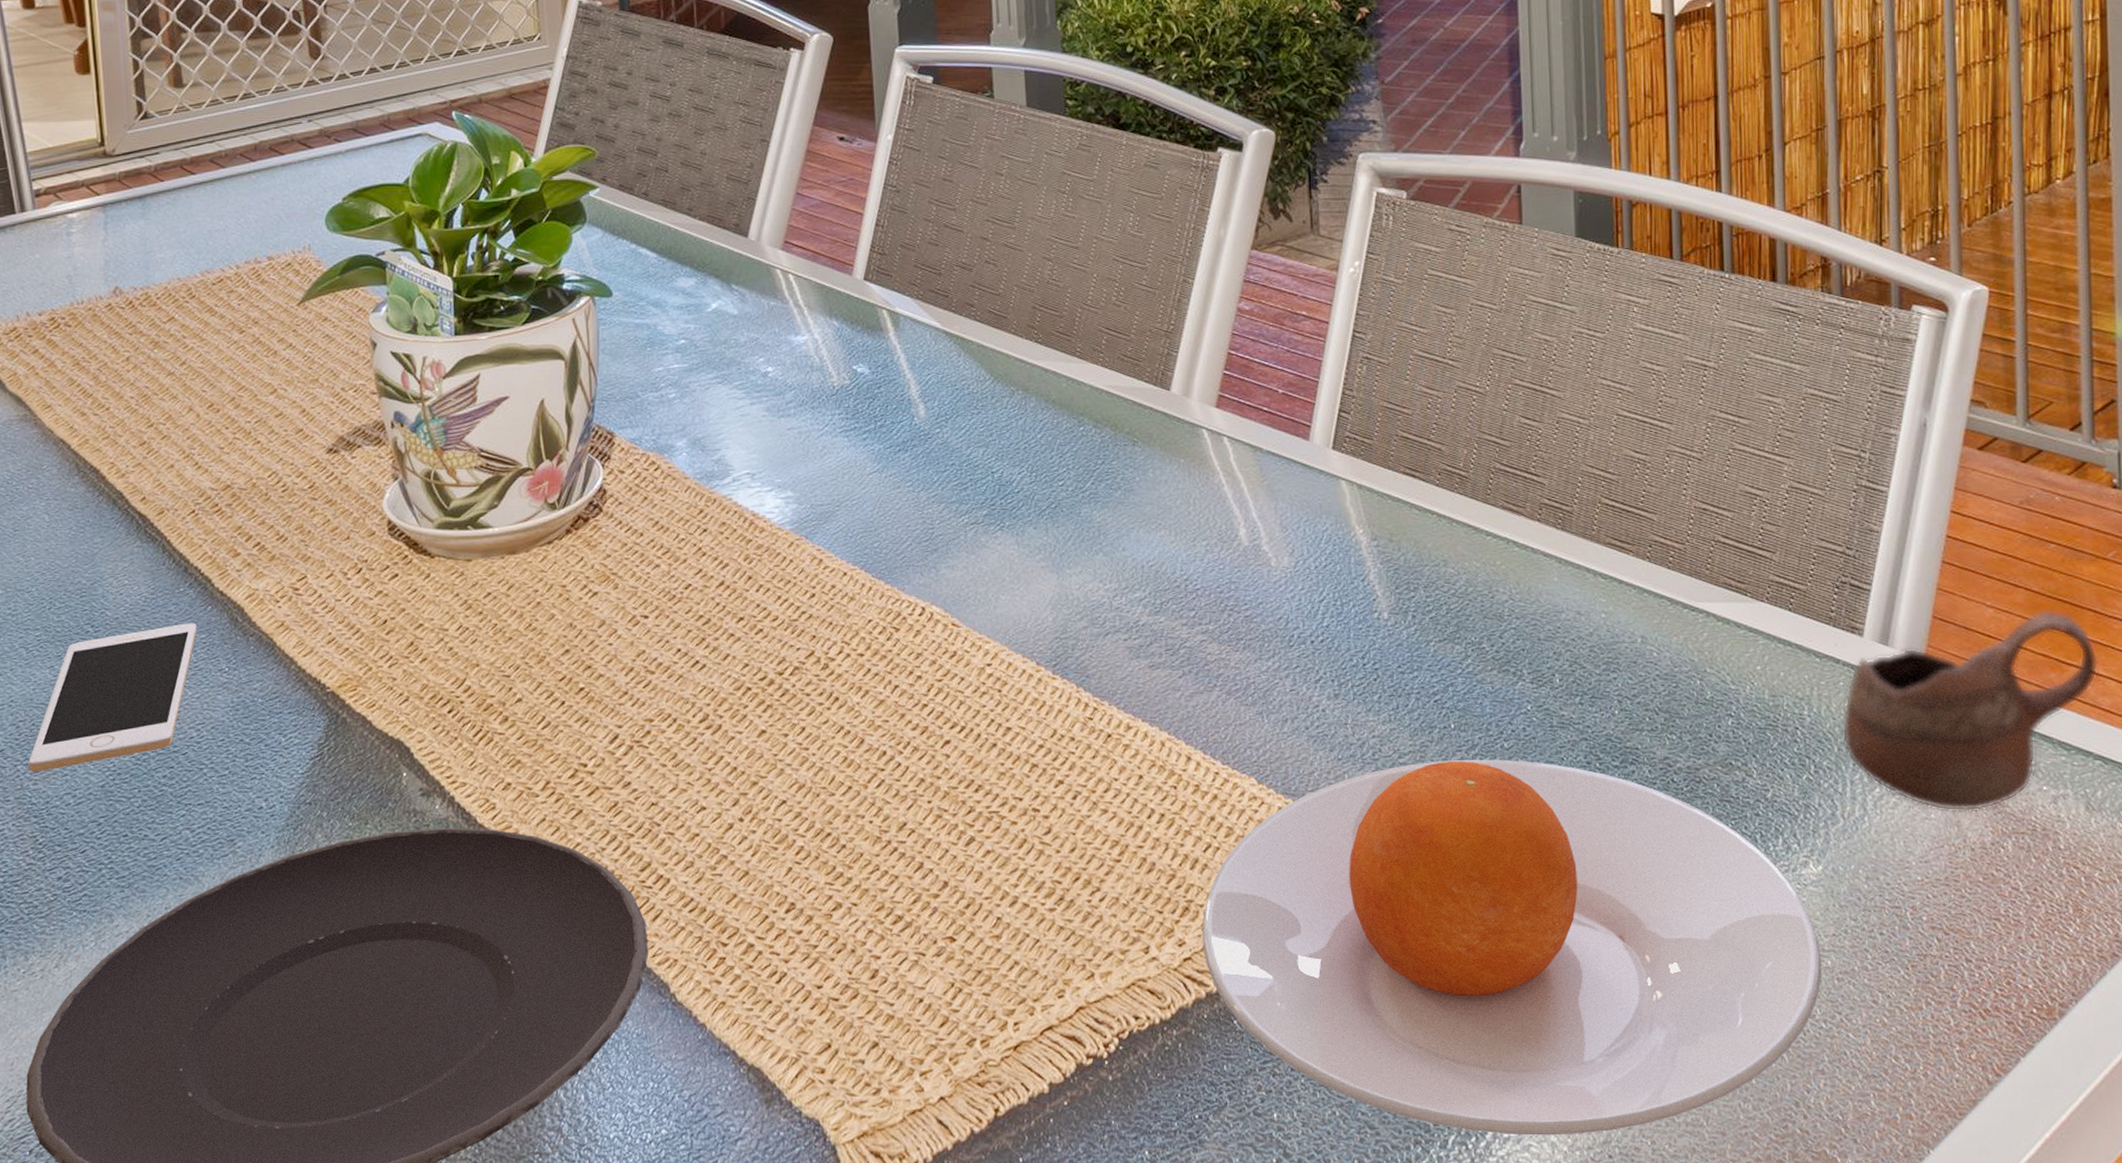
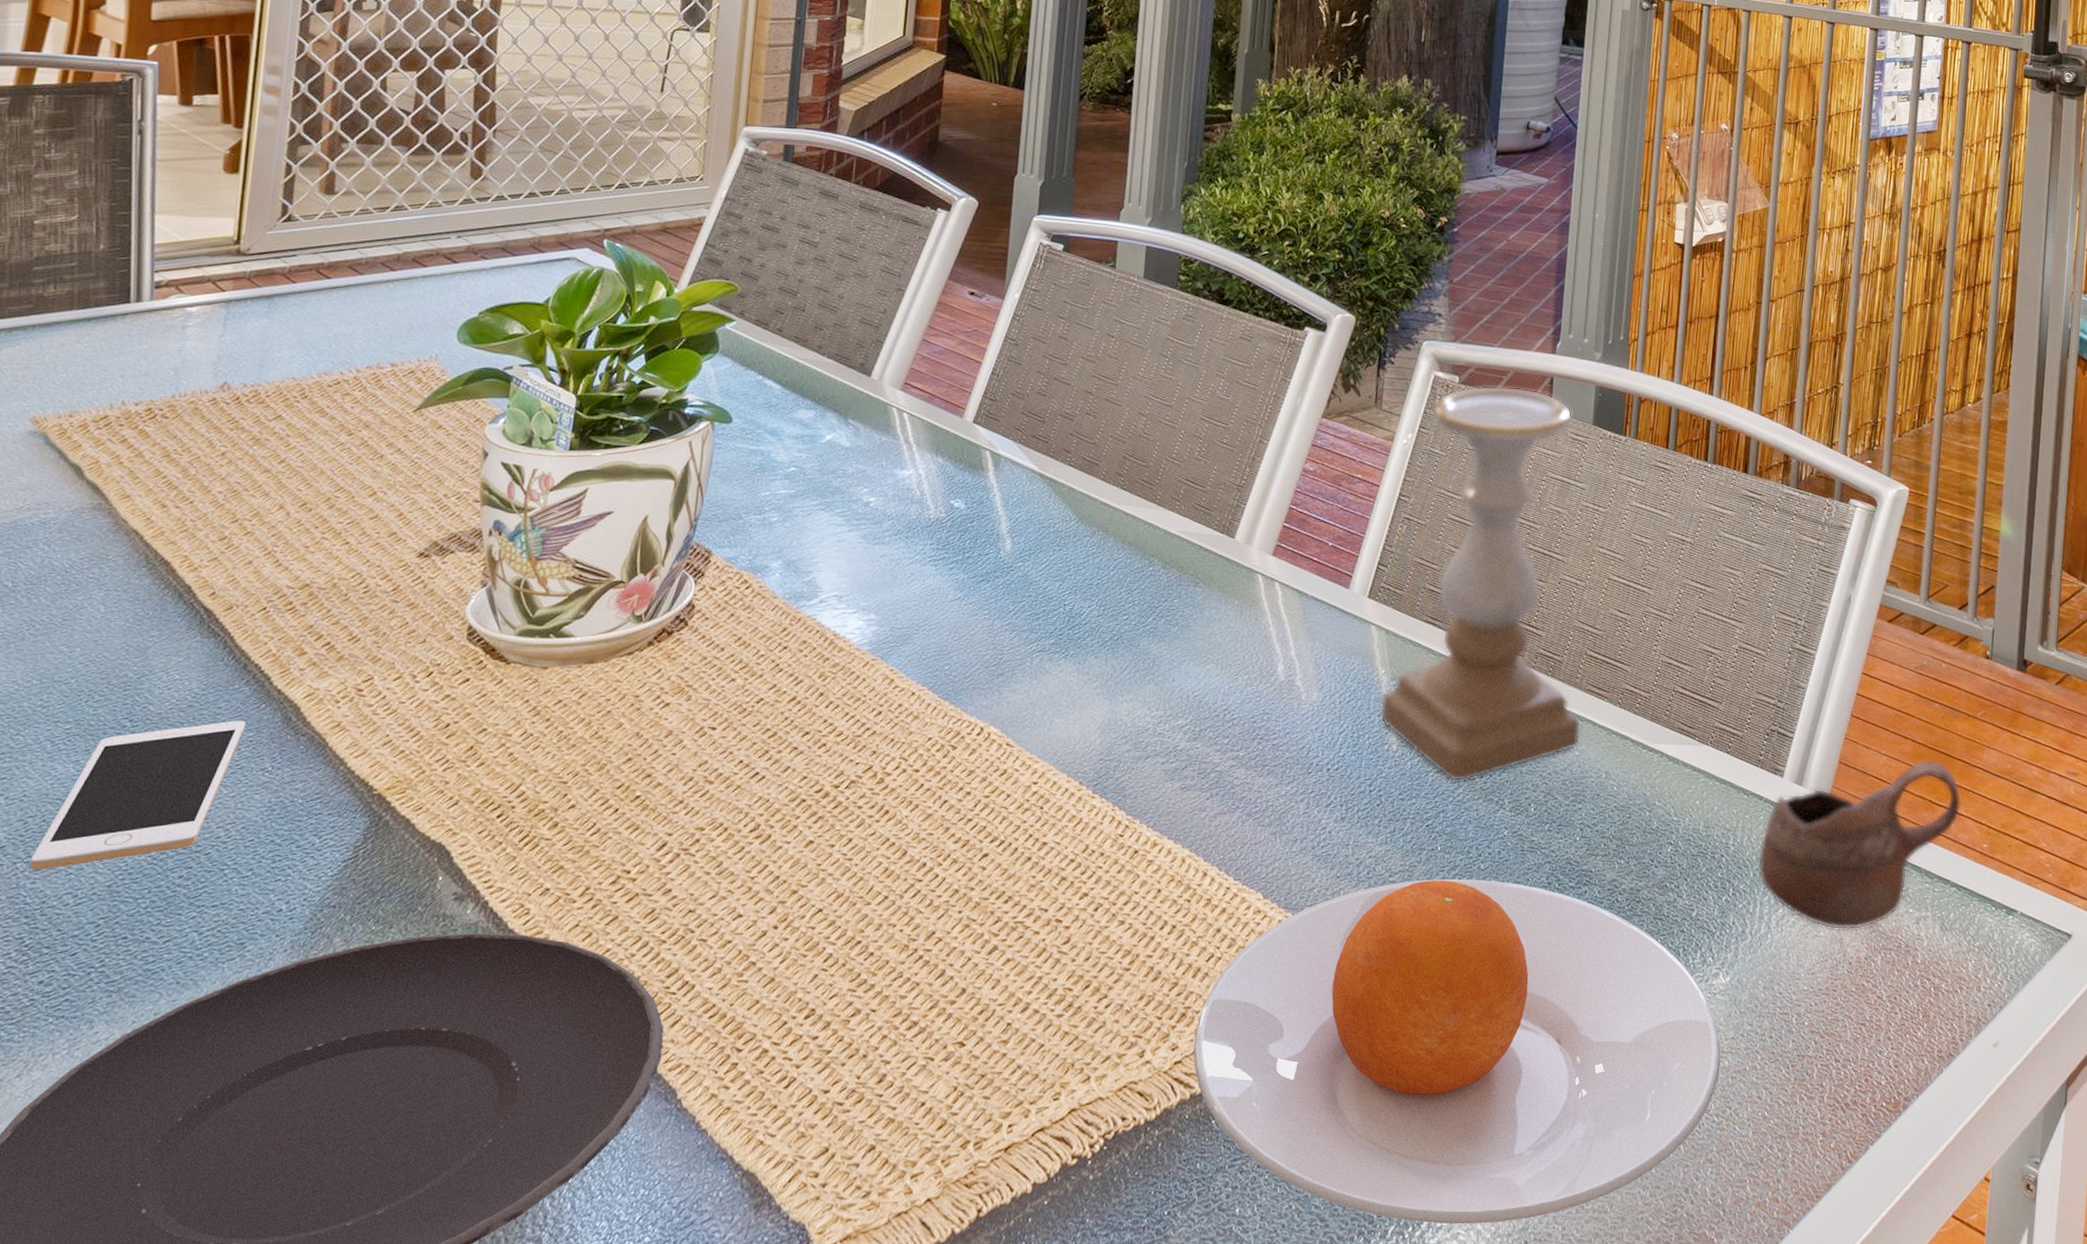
candle holder: none [1362,199,1605,652] -> present [1379,386,1582,782]

